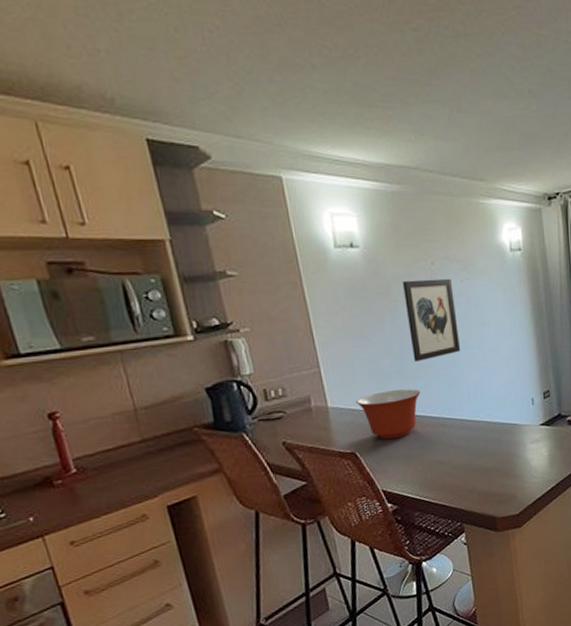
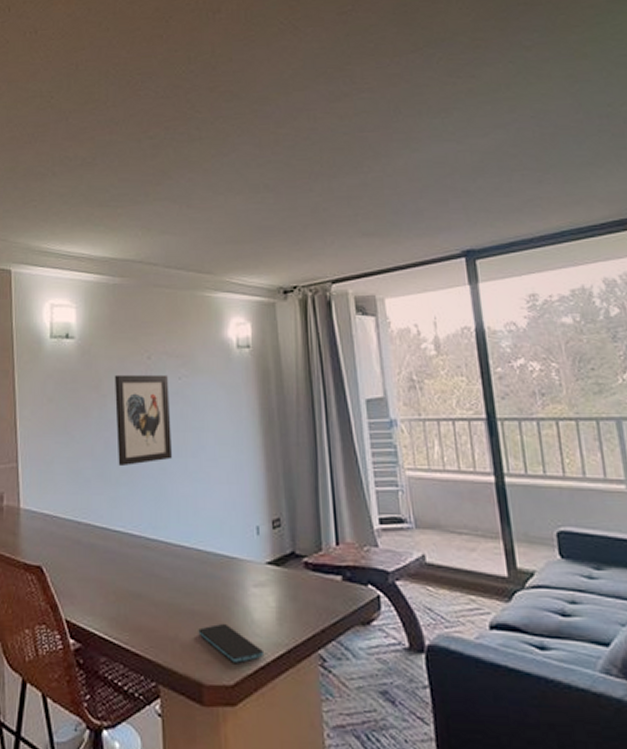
mixing bowl: present [356,388,421,440] -> none [50,496,122,556]
smartphone: none [490,472,541,499] -> present [198,623,265,663]

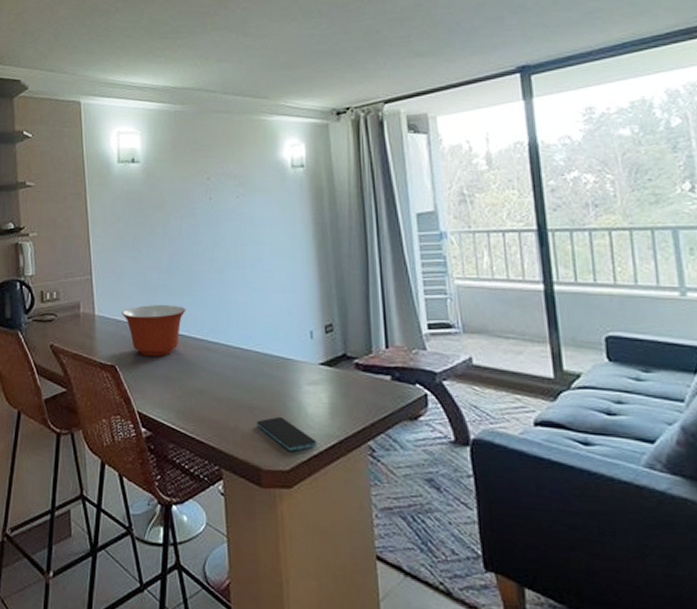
mixing bowl: none [50,496,122,556] -> present [122,304,186,357]
wall art: present [115,374,173,467] -> none [178,194,232,278]

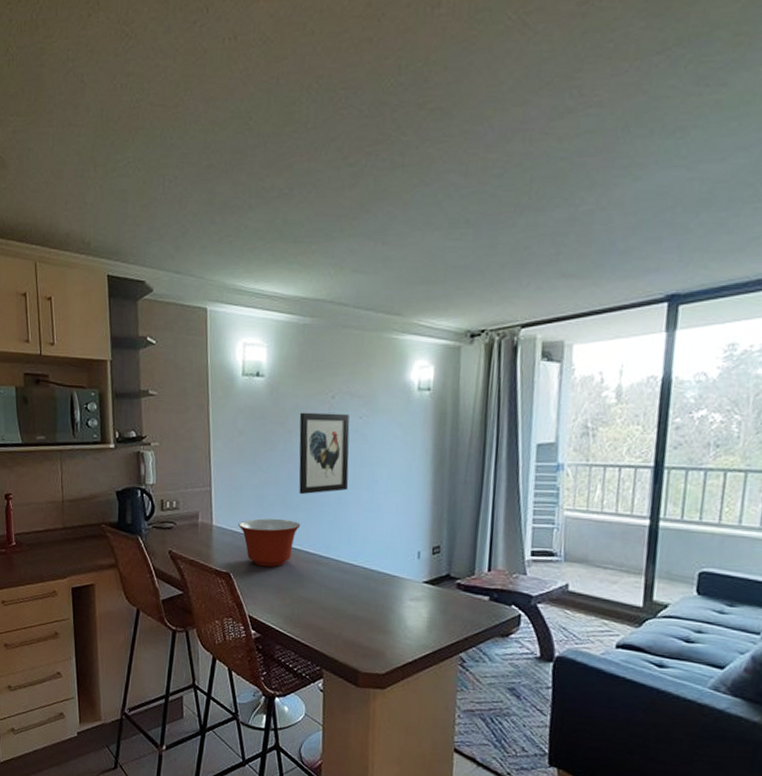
wall art: none [178,194,232,278] -> present [299,412,350,495]
smartphone: present [257,416,318,451] -> none [358,626,414,658]

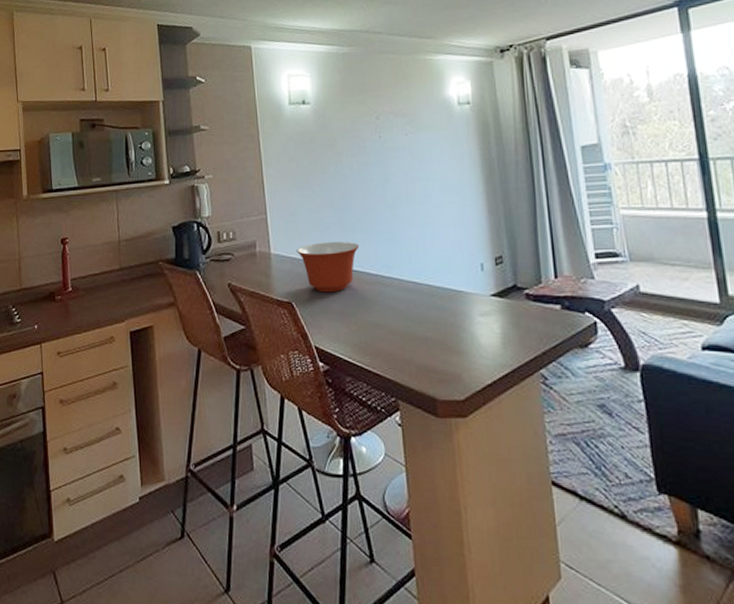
wall art: present [299,412,350,495] -> none [348,132,403,215]

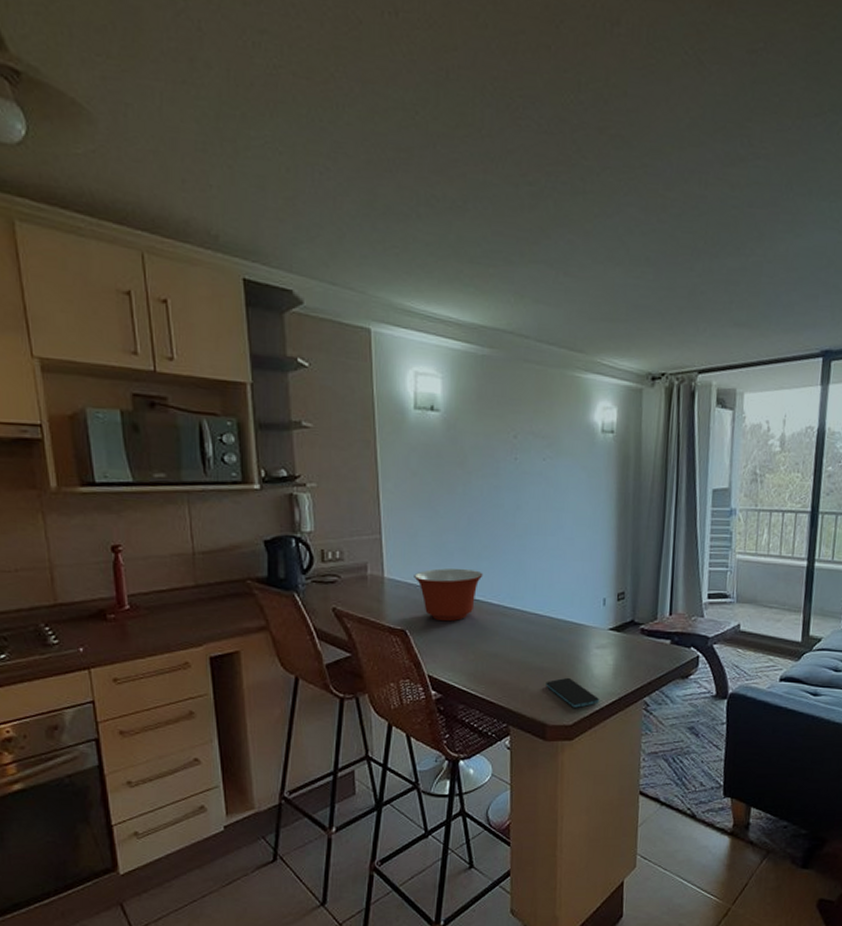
smartphone: none [431,347,491,381] -> present [546,677,600,708]

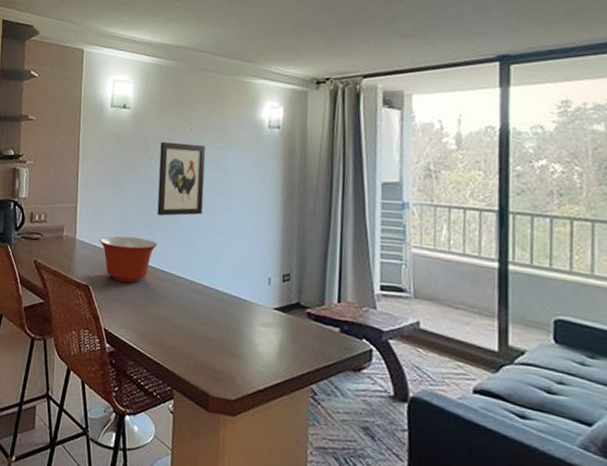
wall art: none [479,452,534,542] -> present [157,141,206,216]
smartphone: present [546,677,600,708] -> none [210,350,264,384]

